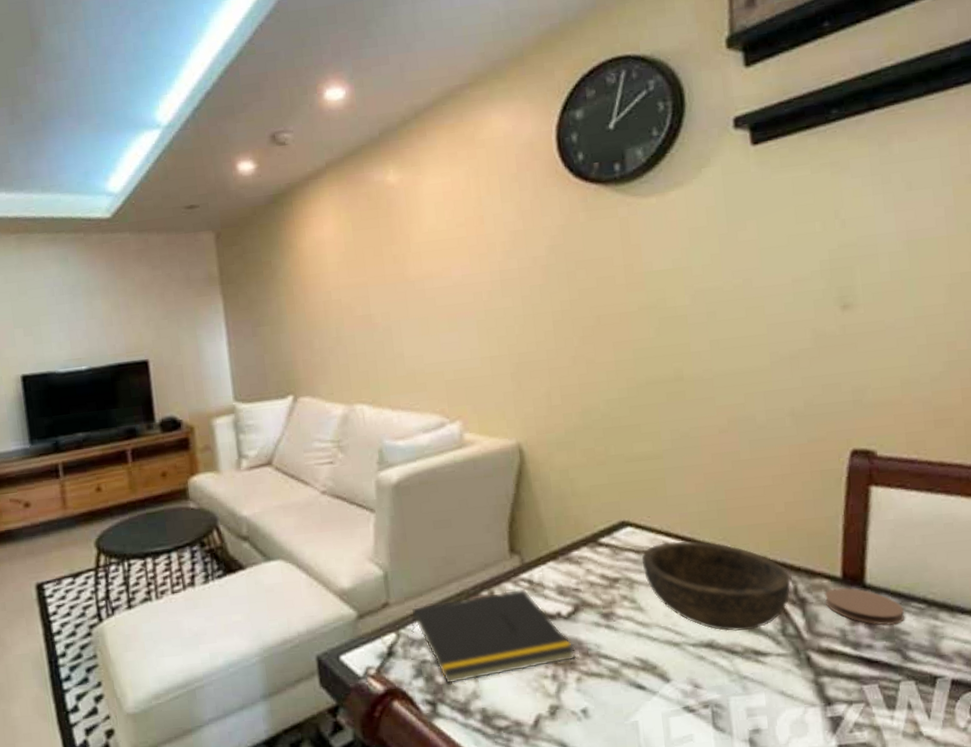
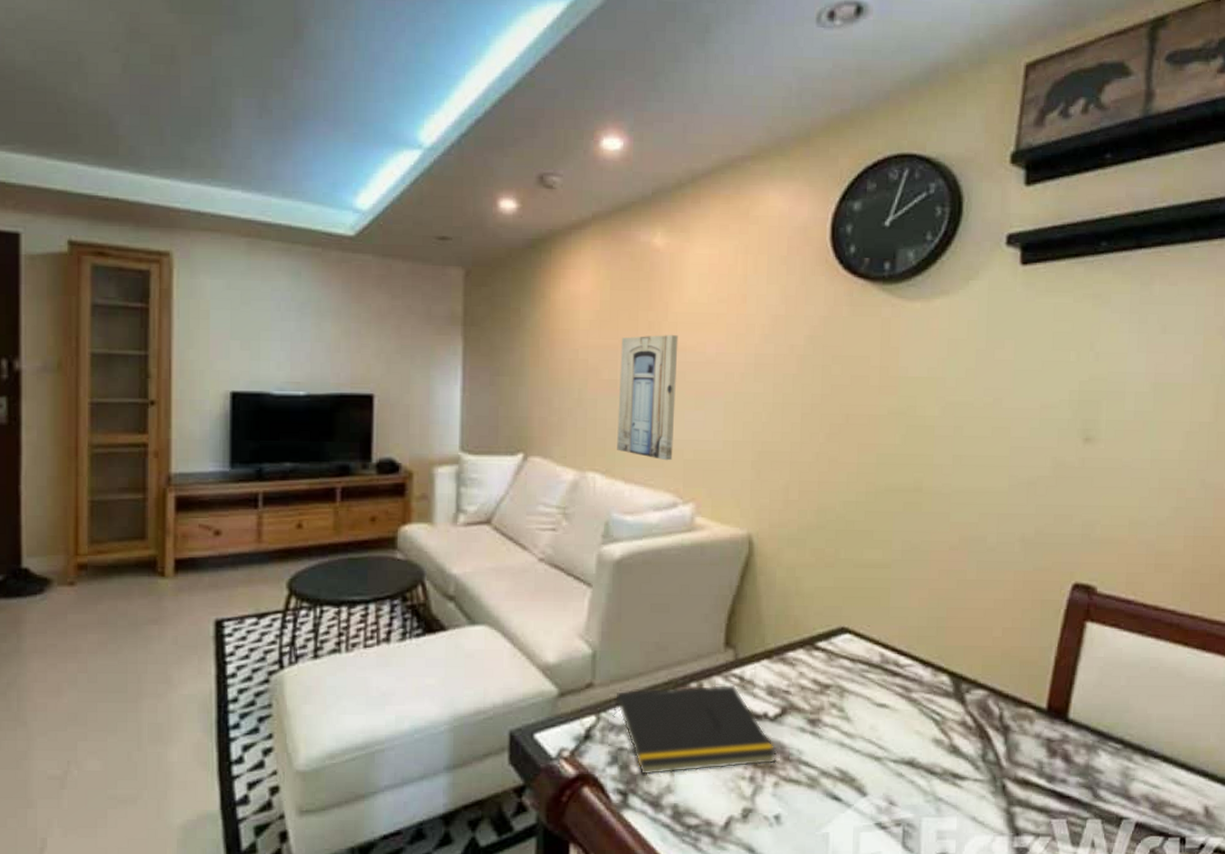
wall art: none [370,264,434,385] -> present [617,335,678,461]
bowl: present [641,540,791,632] -> none [855,654,998,752]
coaster: present [825,588,905,626] -> none [1028,719,1102,763]

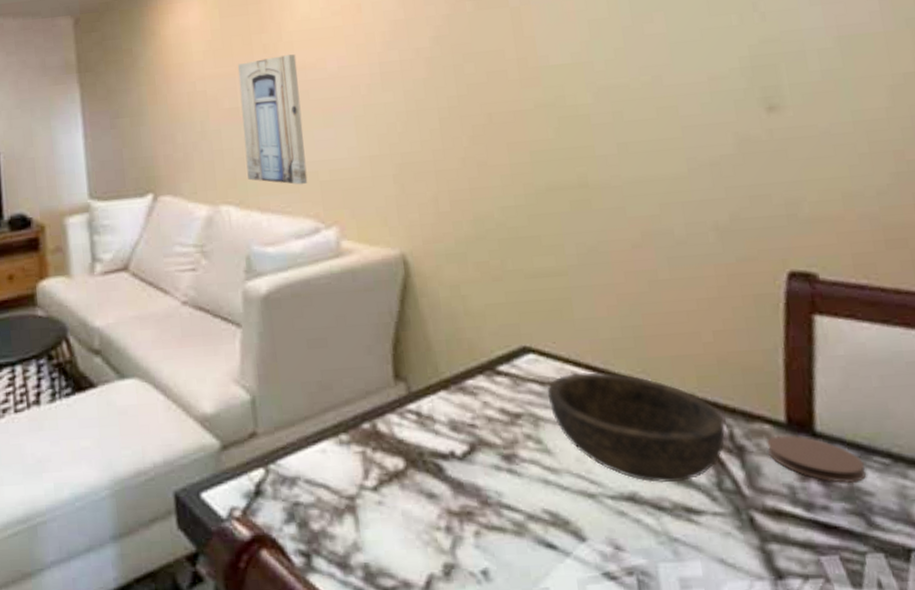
notepad: present [613,684,778,775] -> none [281,421,474,532]
bowl: none [855,654,998,752] -> present [547,372,726,483]
coaster: none [1028,719,1102,763] -> present [767,435,866,484]

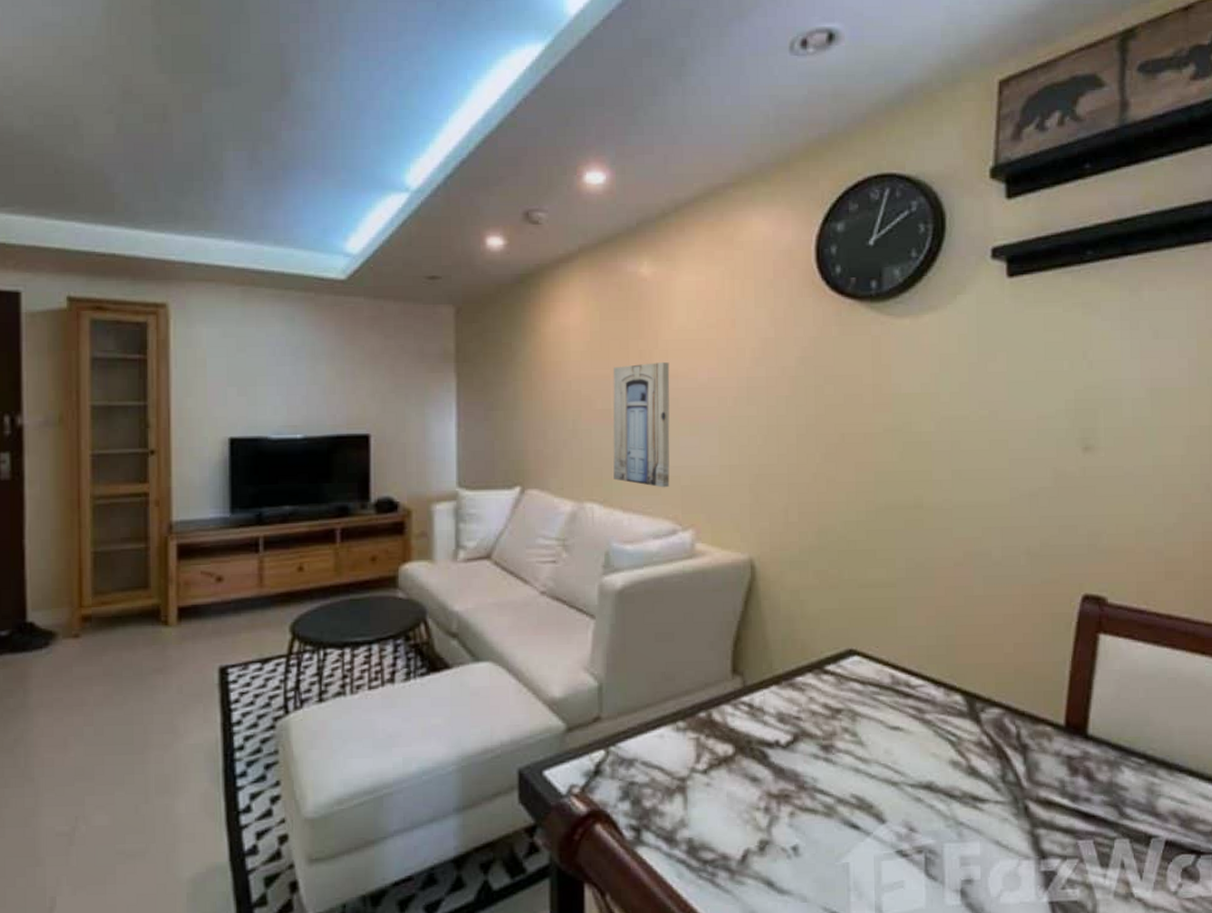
bowl: present [547,372,726,483] -> none [866,675,1014,775]
coaster: present [767,435,866,484] -> none [1047,736,1124,780]

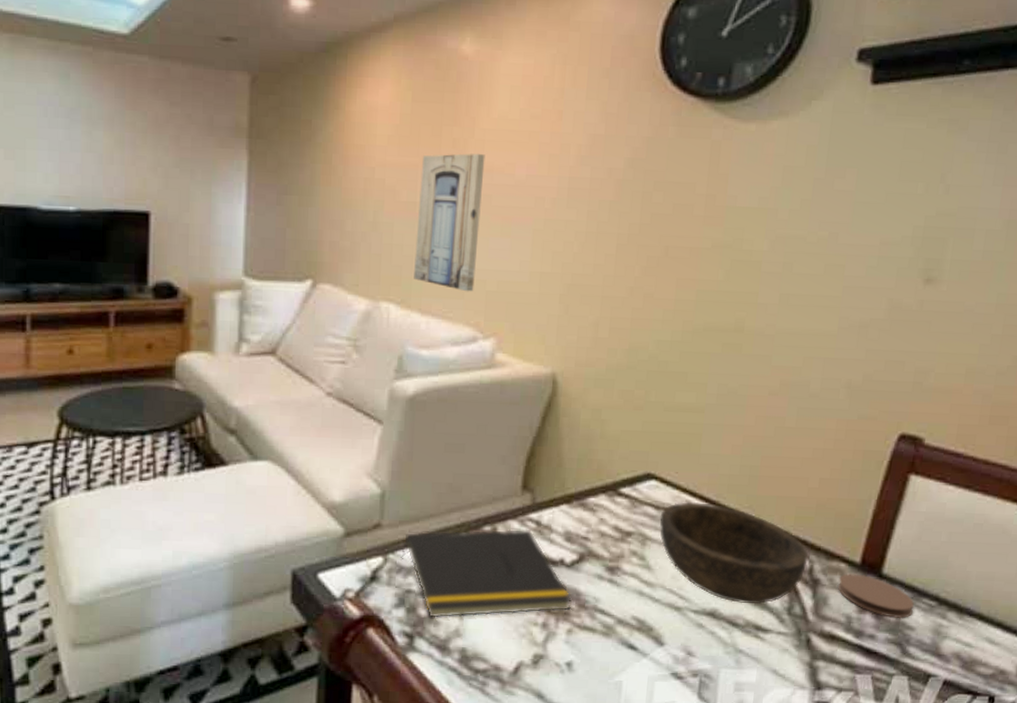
notepad: none [622,712,792,809] -> present [401,528,573,618]
bowl: none [866,675,1014,775] -> present [659,502,809,604]
coaster: none [1047,736,1124,780] -> present [838,573,915,619]

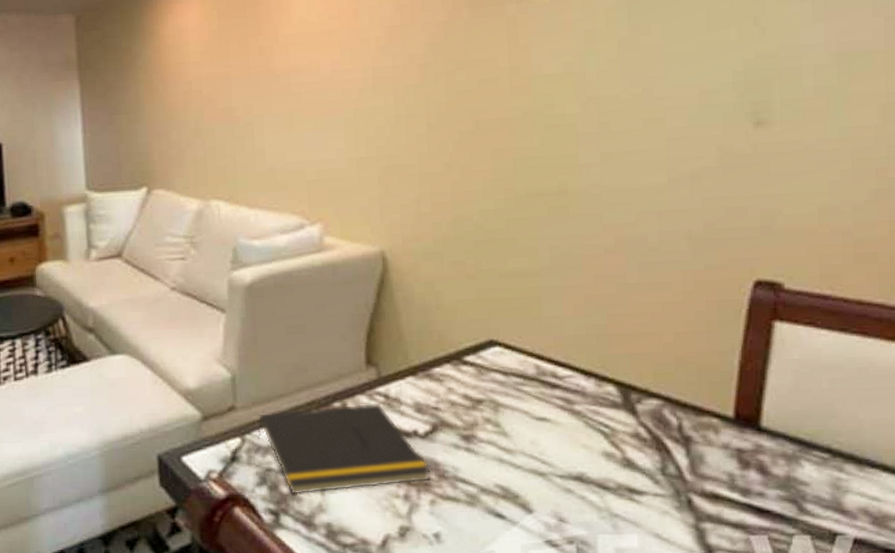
wall art: present [414,153,485,292] -> none [233,57,296,183]
bowl: present [659,502,809,604] -> none [509,365,675,466]
coaster: present [838,573,915,619] -> none [713,429,804,474]

